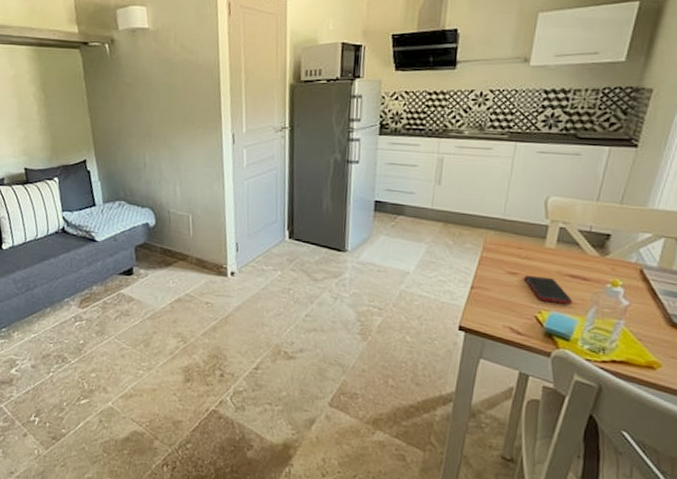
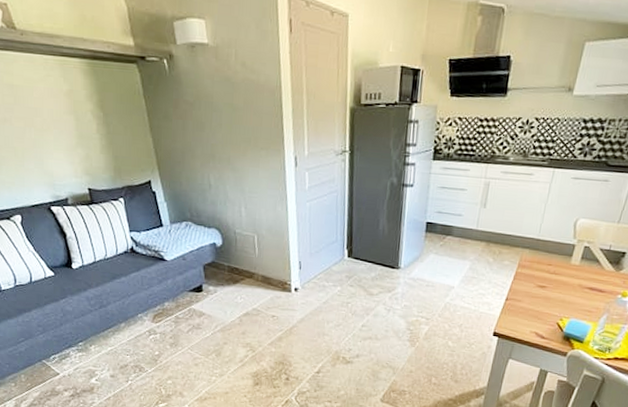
cell phone: present [524,275,572,305] -> none [551,288,589,313]

